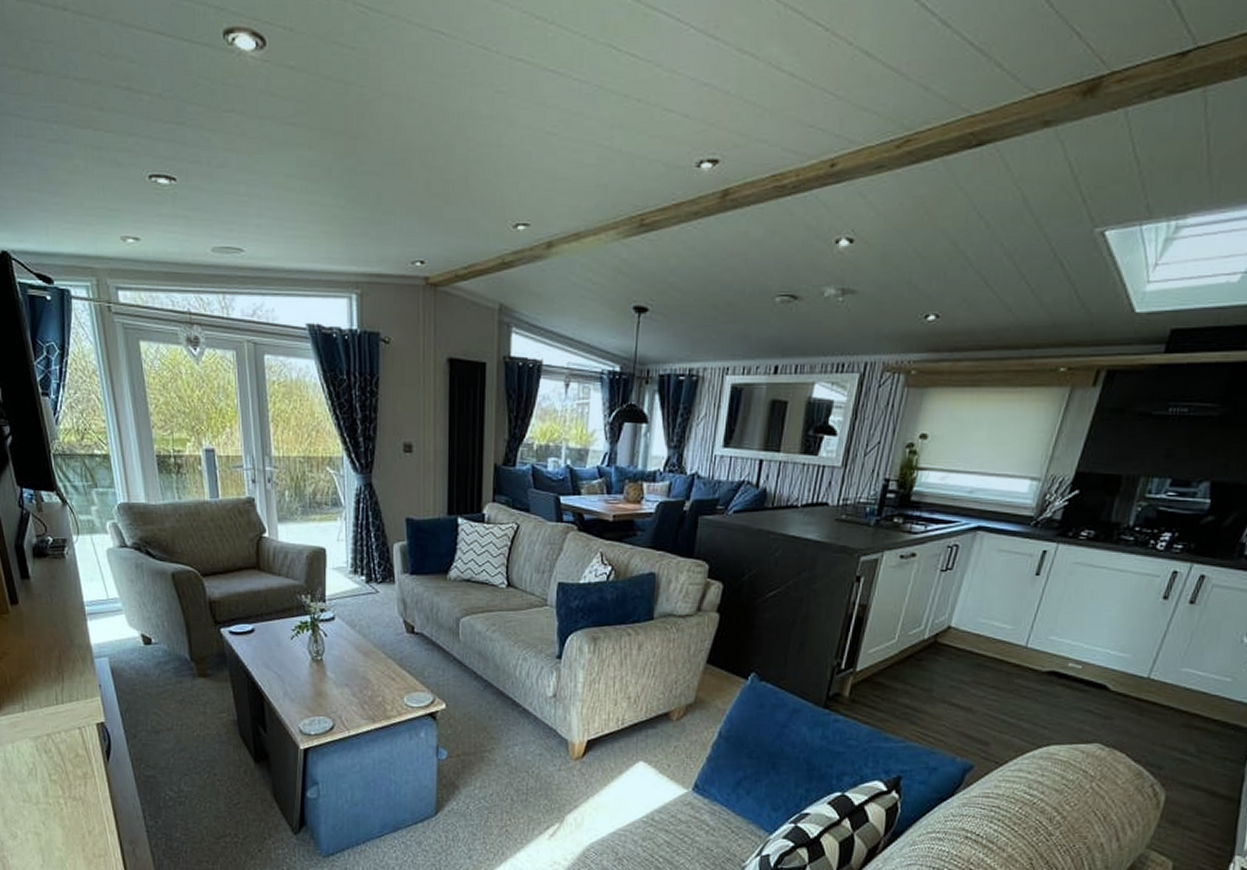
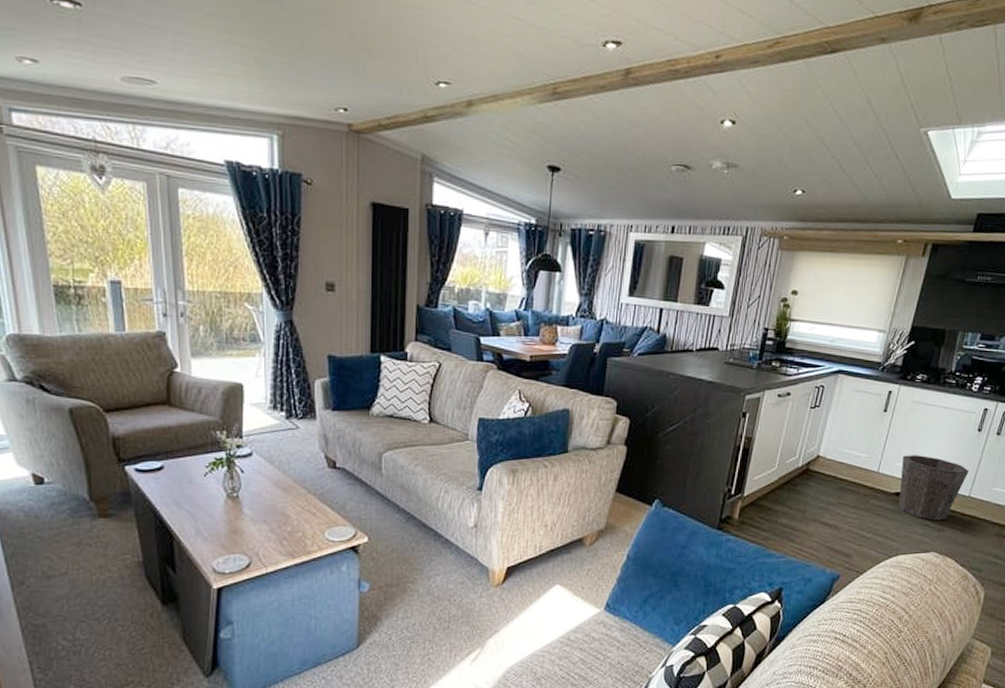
waste bin: none [1051,627,1149,706] -> present [898,455,969,520]

